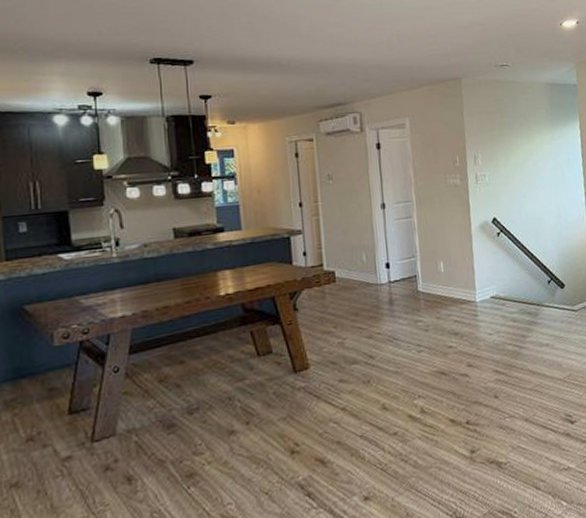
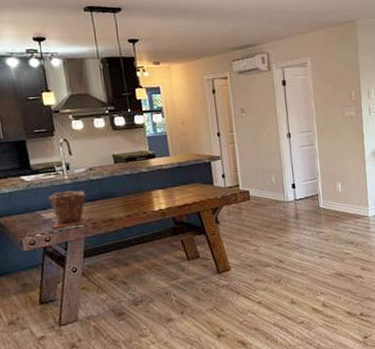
plant pot: none [91,271,142,318] -> present [49,191,91,229]

